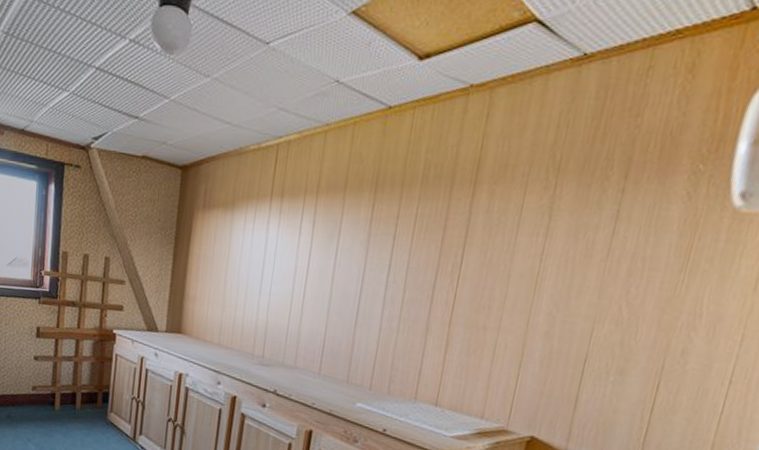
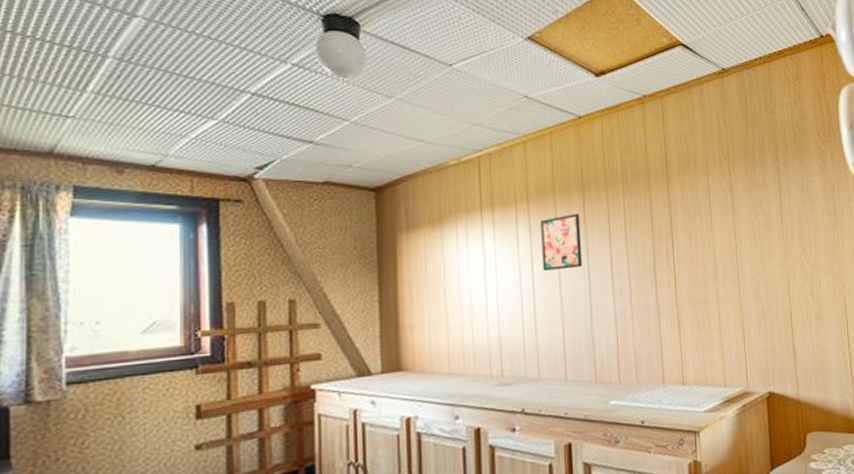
wall art: none [319,213,366,269] -> present [541,214,582,270]

